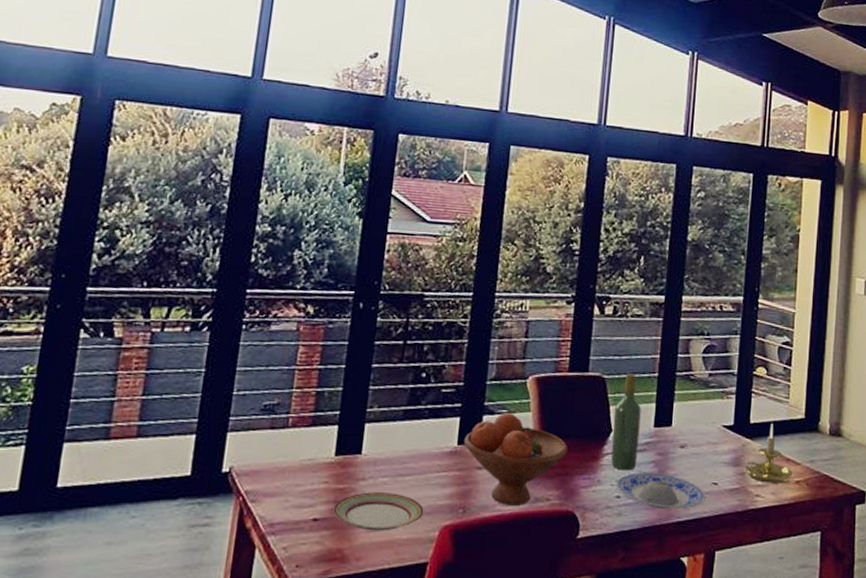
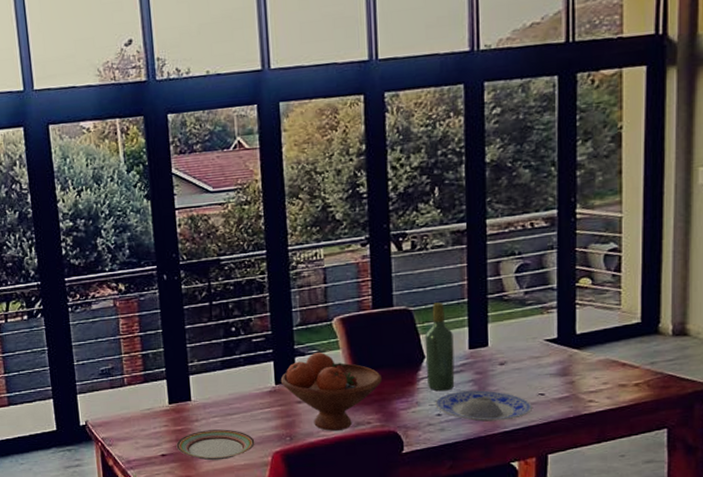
candle holder: present [745,423,793,484] -> none [574,331,630,389]

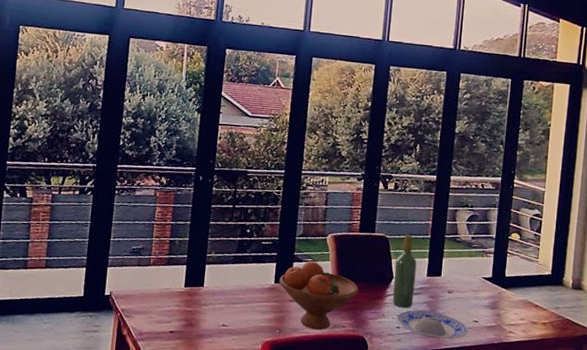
plate: present [176,429,255,461] -> none [184,314,250,343]

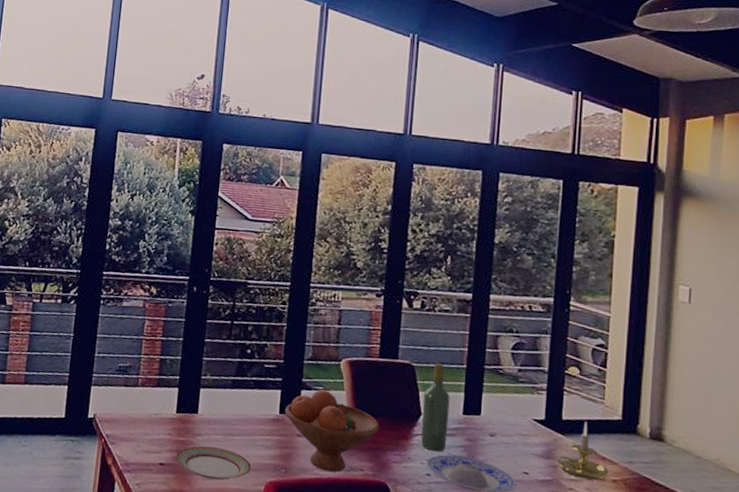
plate: none [184,314,250,343] -> present [175,445,251,481]
candle holder: none [500,277,540,324] -> present [557,422,609,480]

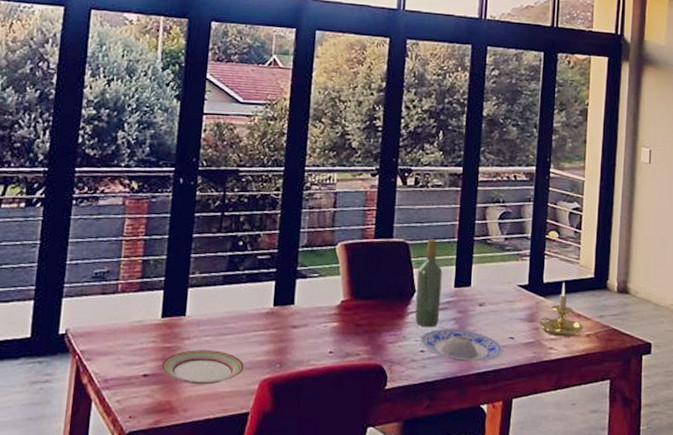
fruit bowl: present [284,389,379,472] -> none [279,276,375,360]

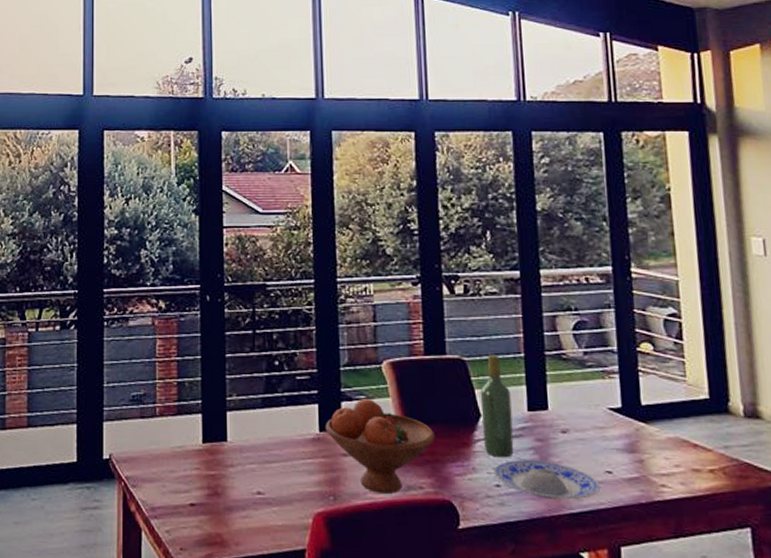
plate: present [161,350,244,385] -> none [207,478,295,517]
fruit bowl: none [279,276,375,360] -> present [325,398,435,494]
candle holder: present [539,282,583,337] -> none [643,405,704,473]

